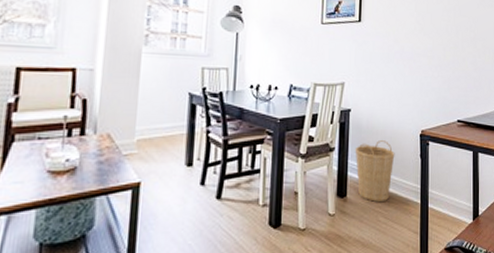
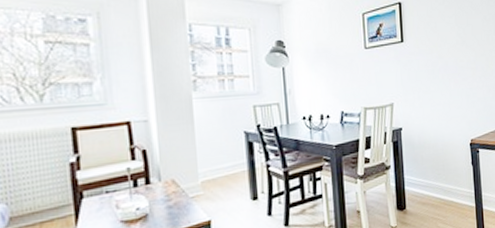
basket: present [355,140,395,203] -> none [409,153,448,211]

